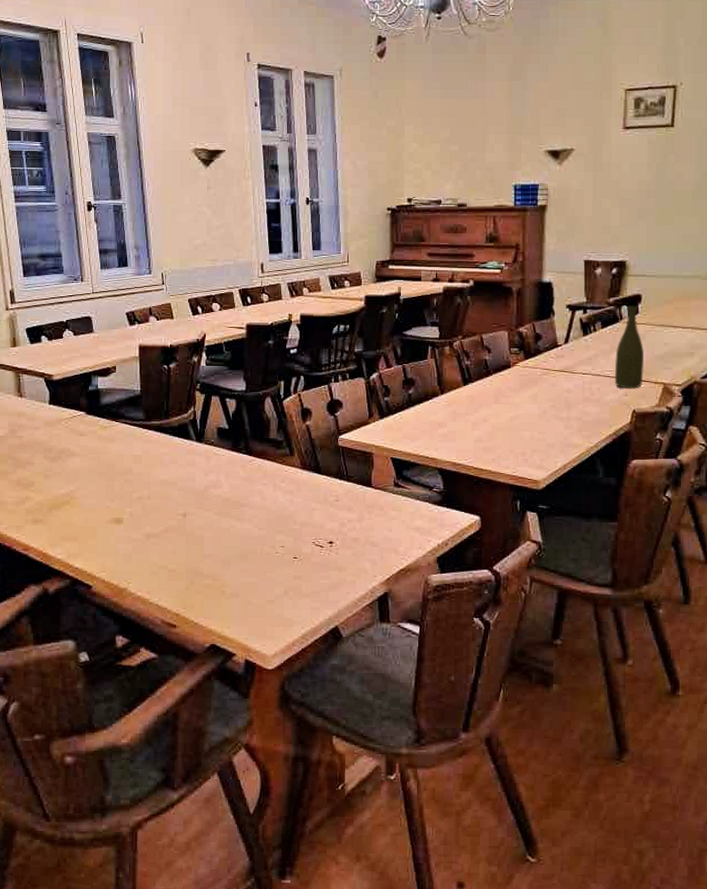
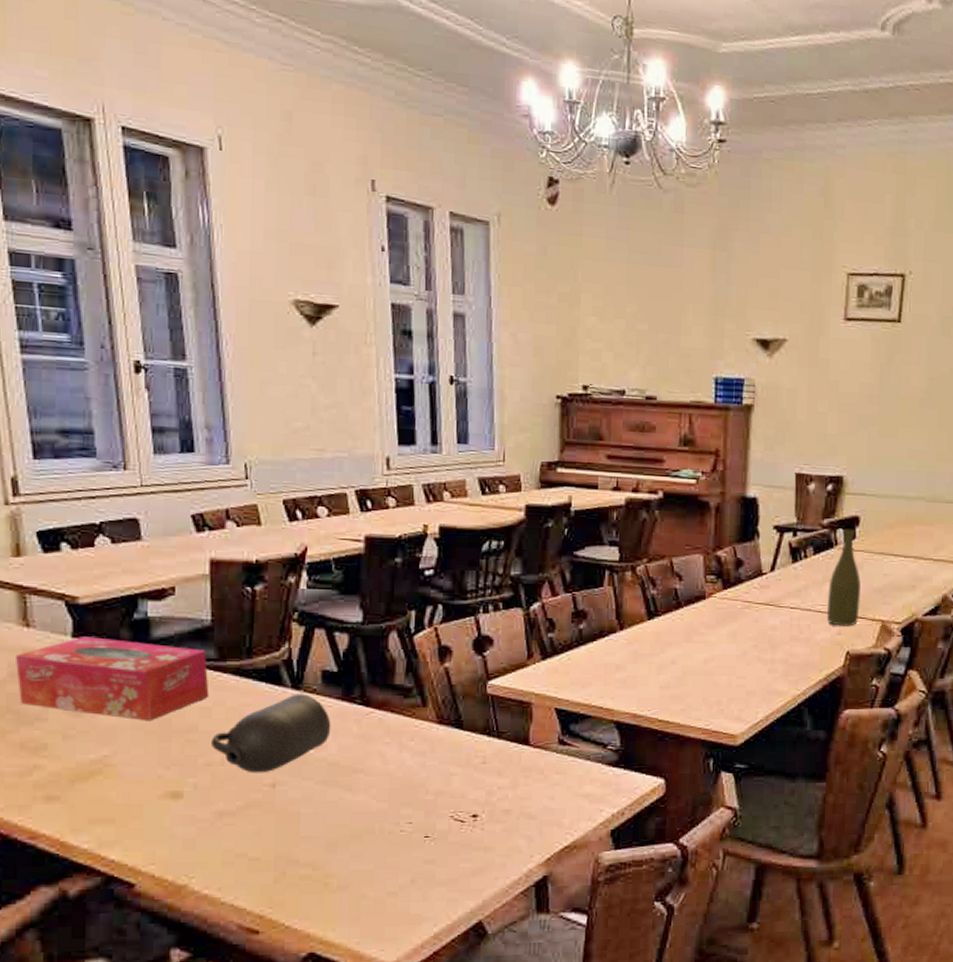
tissue box: none [13,404,140,466] -> present [14,637,209,721]
atomizer: none [142,445,225,506] -> present [211,693,331,773]

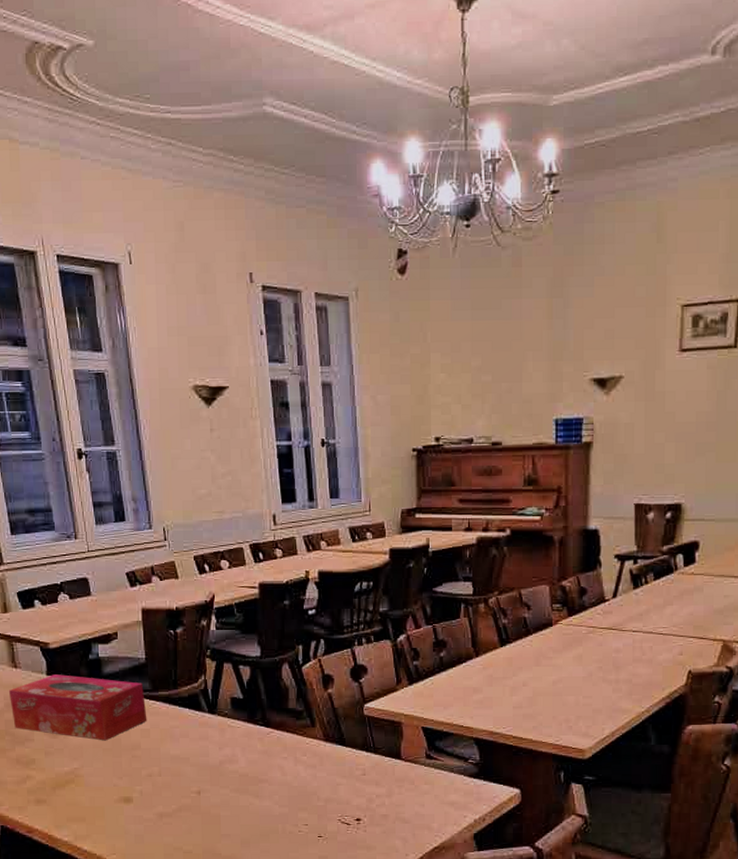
atomizer: present [211,693,331,773] -> none [151,717,241,783]
bottle: present [826,529,861,626] -> none [668,554,701,647]

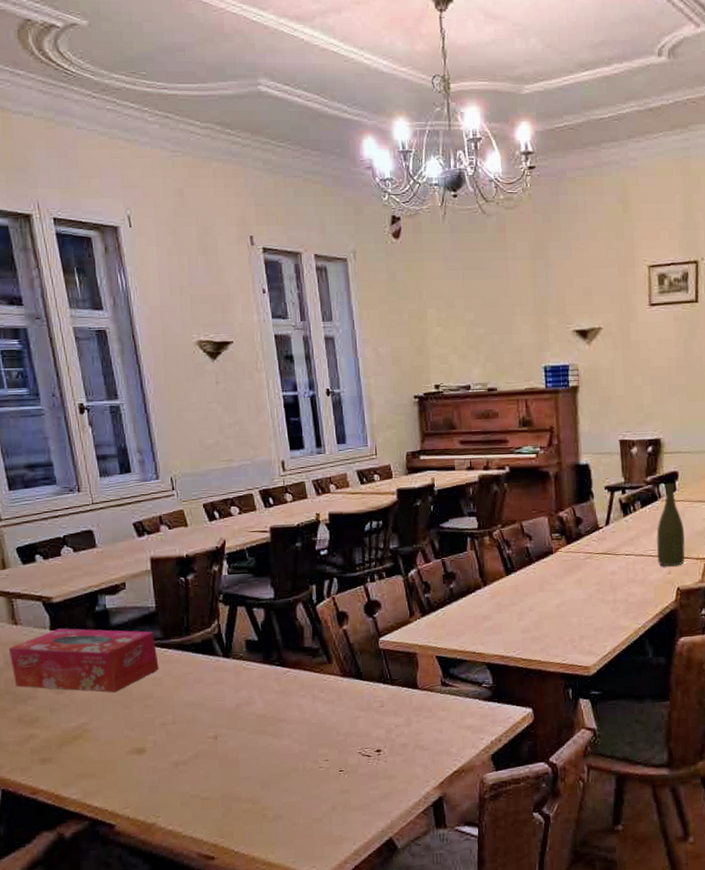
bottle: none [668,554,701,647] -> present [656,483,685,567]

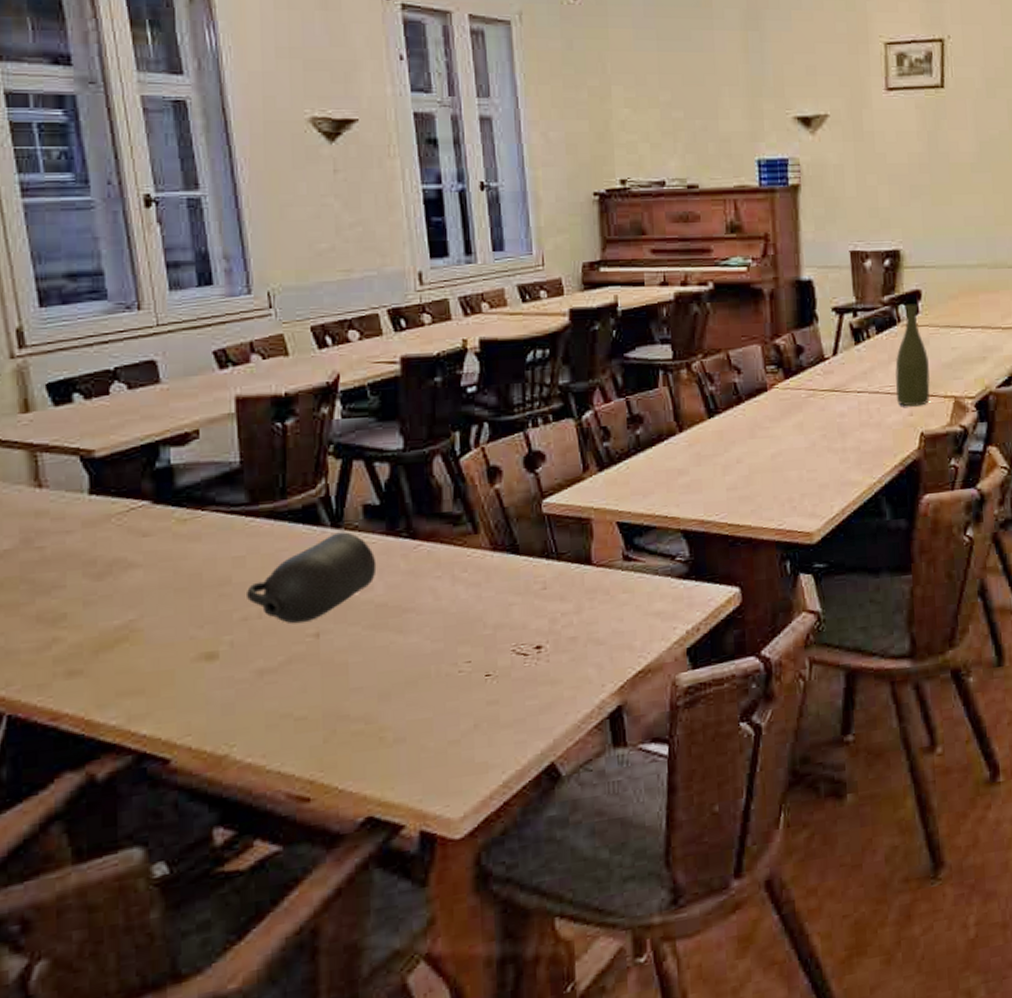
tissue box: present [8,628,159,693] -> none [27,491,242,578]
atomizer: none [164,660,257,729] -> present [247,531,377,624]

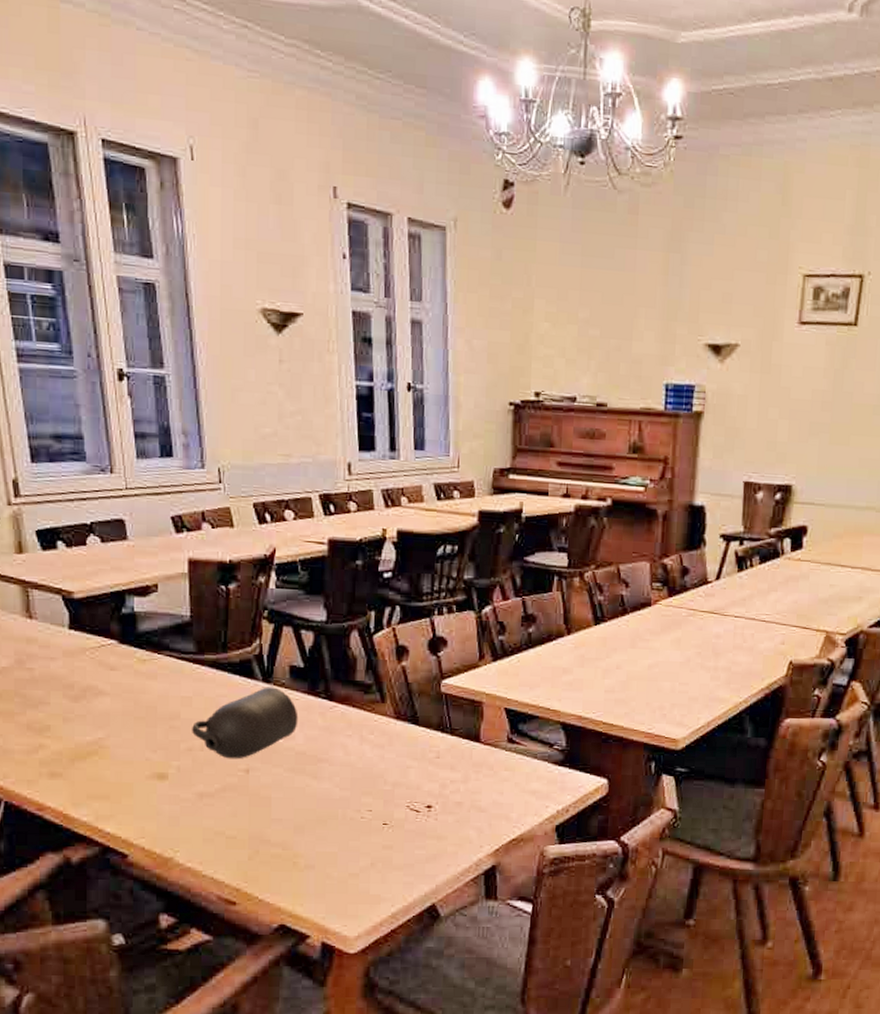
bottle: present [895,304,930,407] -> none [770,538,806,636]

